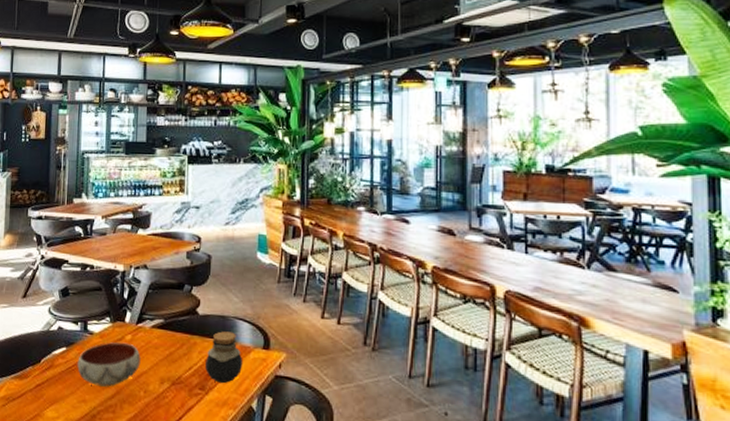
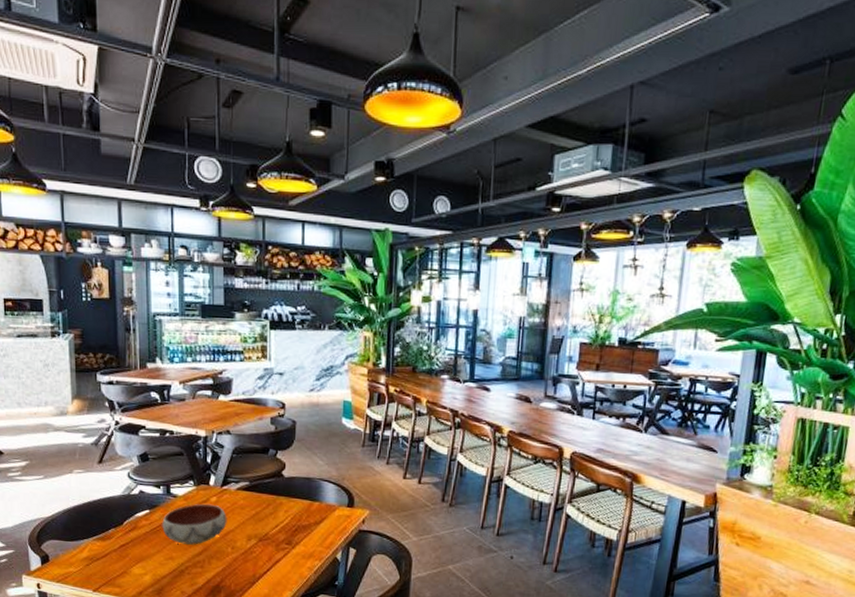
jar: present [205,331,243,384] -> none [292,492,329,539]

